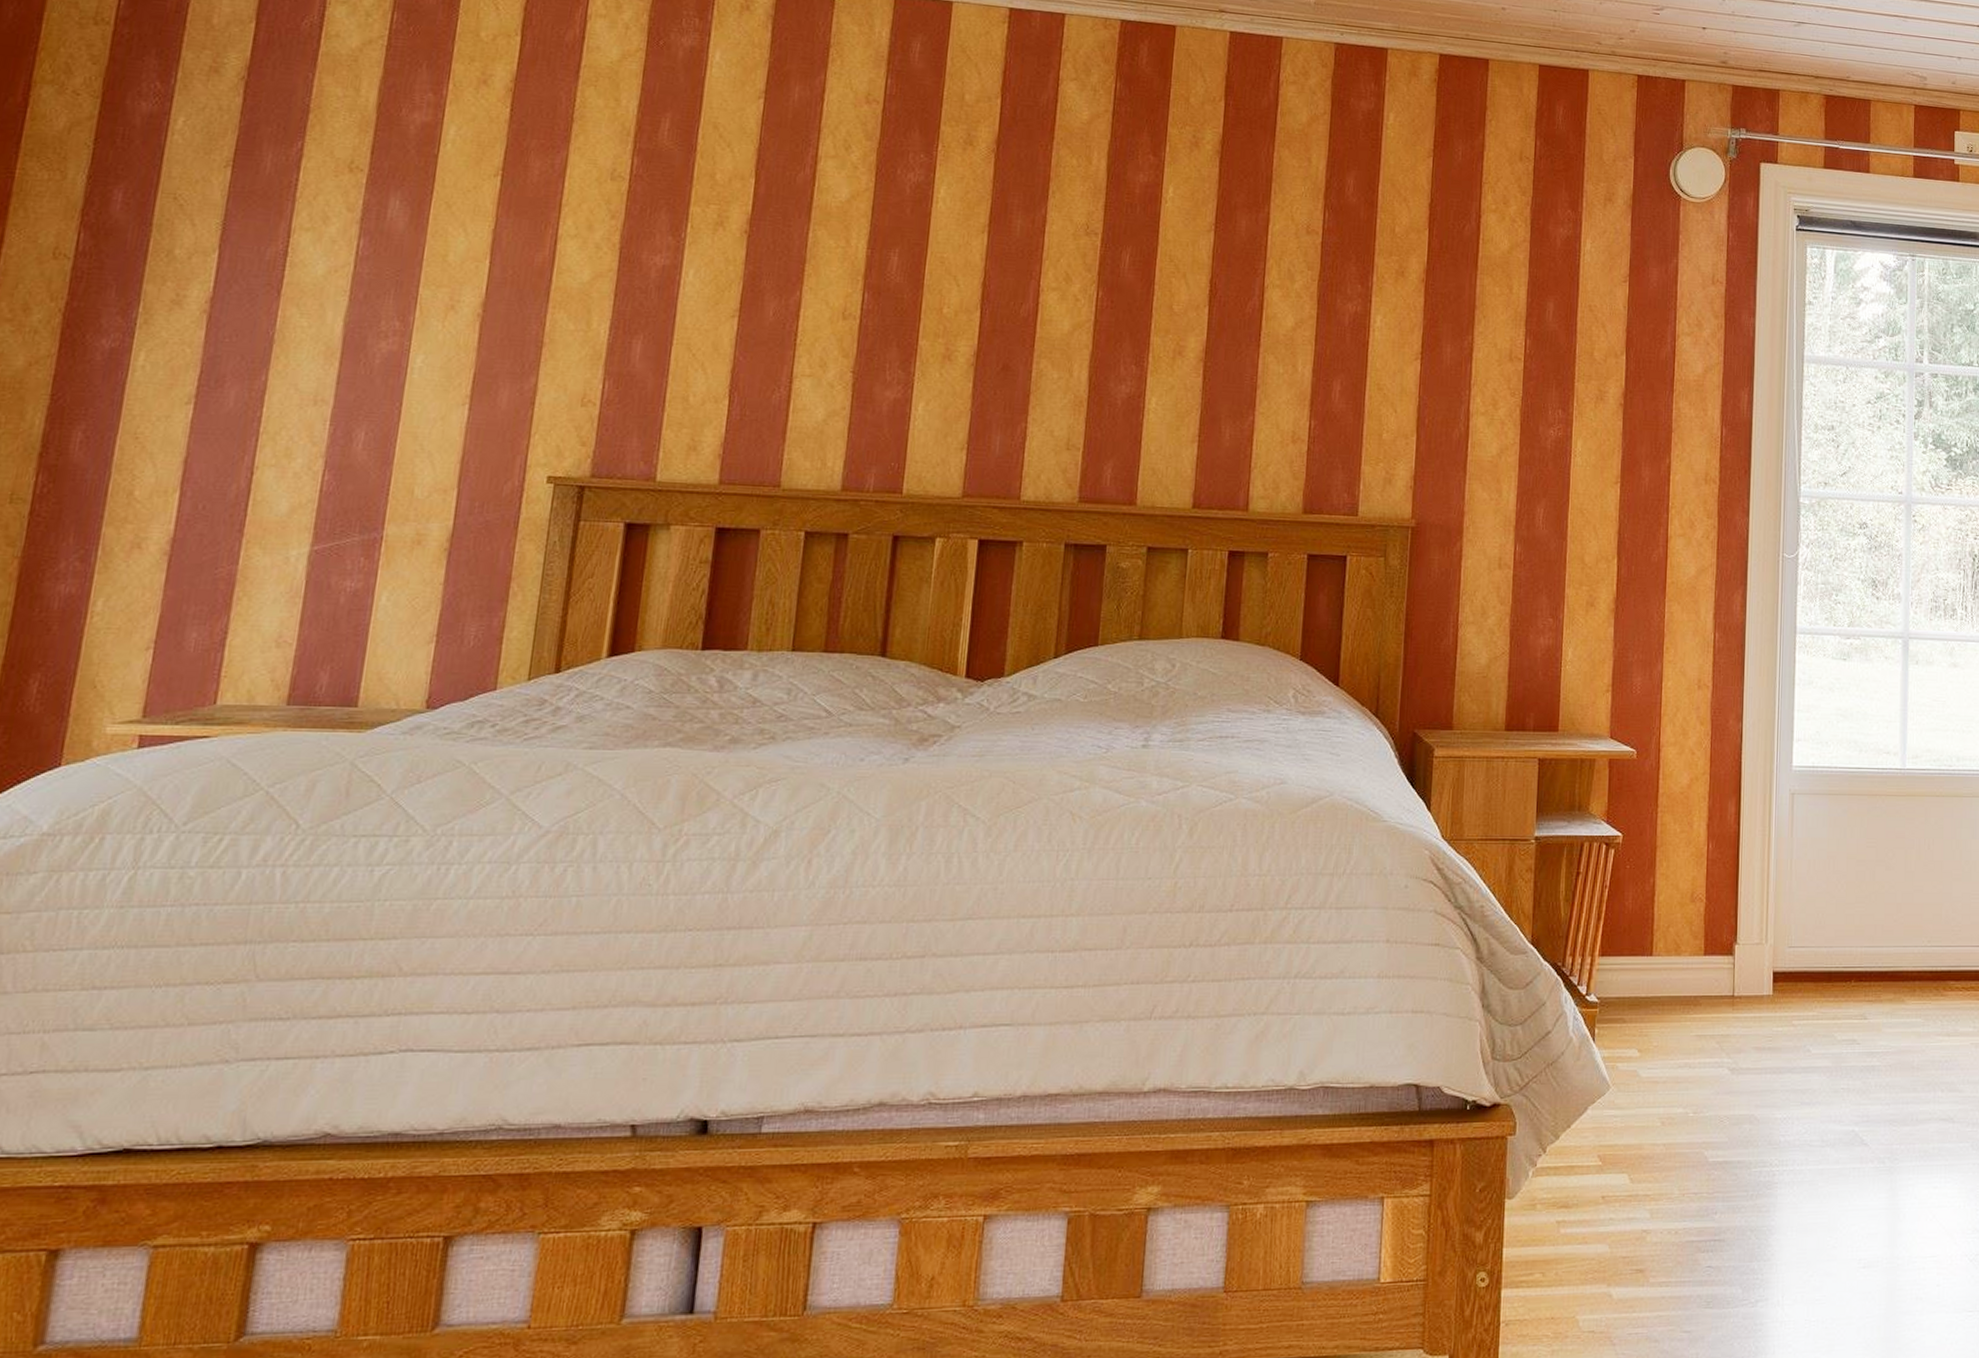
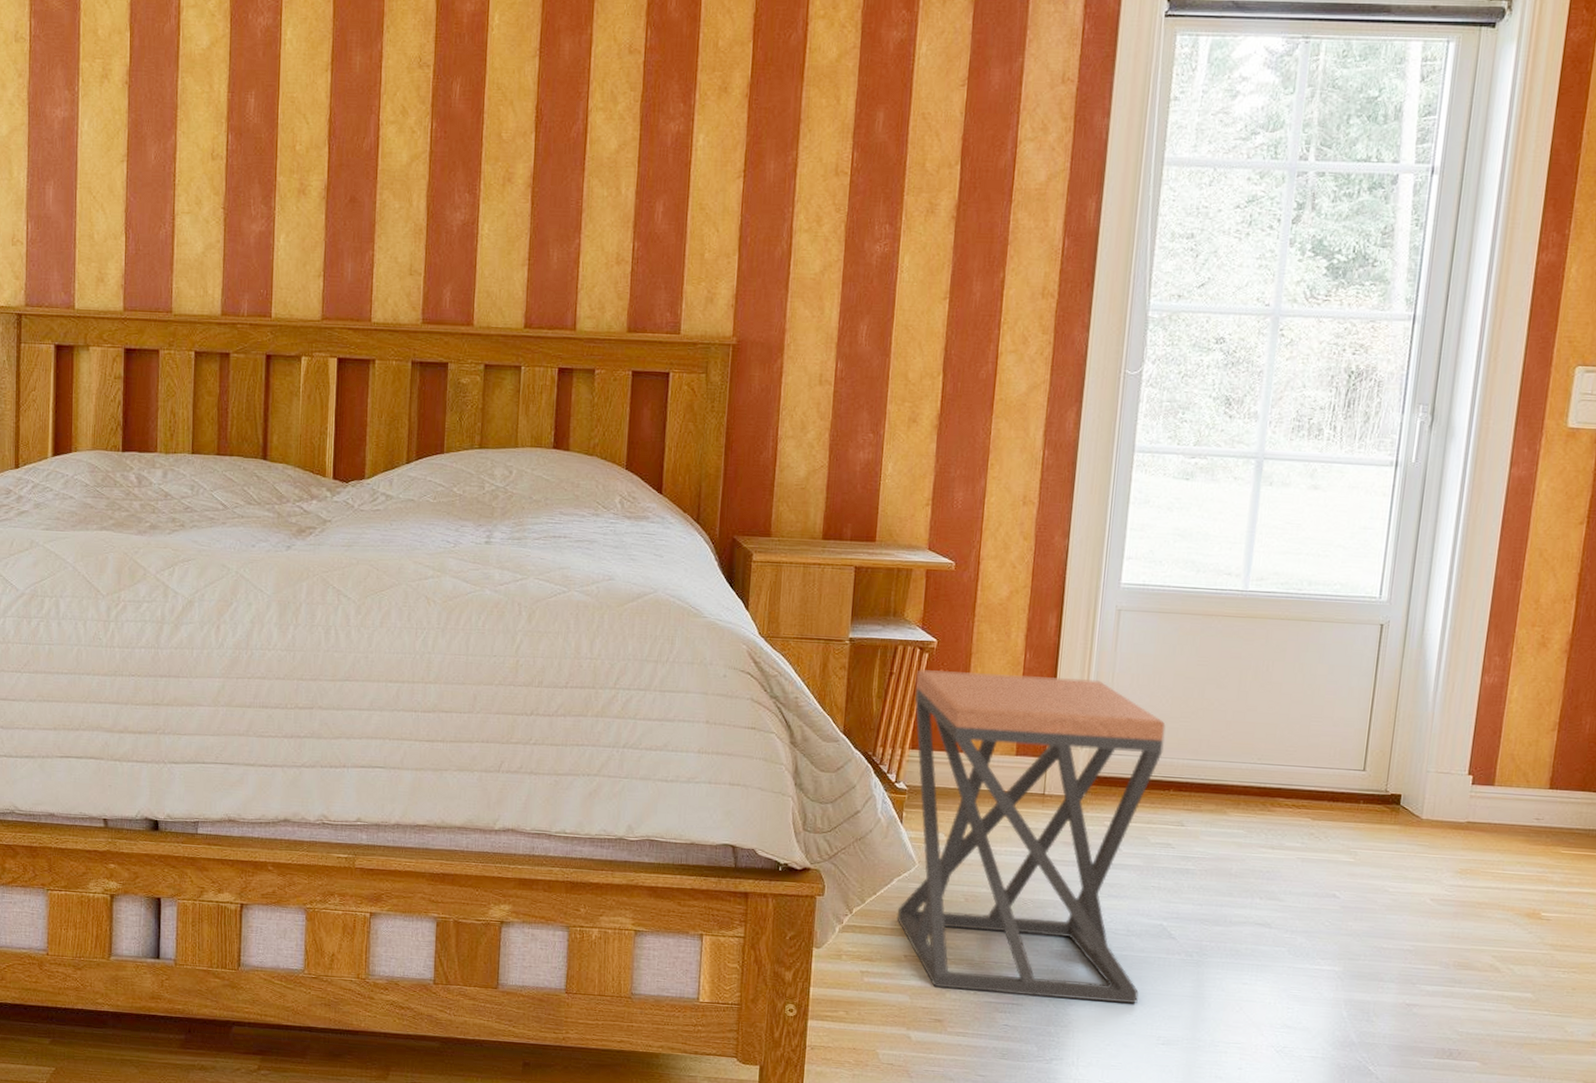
stool: none [1592,867,1843,1231] -> present [896,670,1166,1004]

